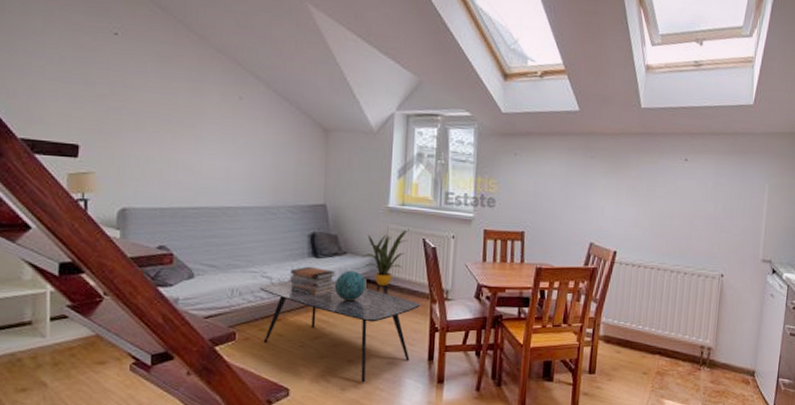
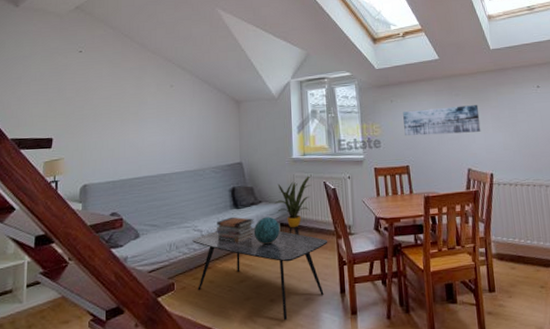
wall art: none [525,168,615,203] -> present [403,105,481,136]

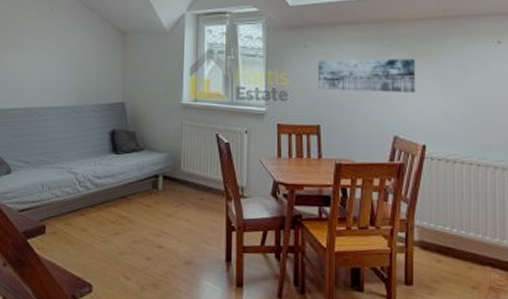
coffee table: present [192,227,328,321] -> none [66,176,216,283]
book stack: present [216,216,254,242] -> none [92,162,134,191]
decorative sphere: present [253,216,280,245] -> none [133,166,163,198]
house plant: present [275,174,312,235] -> none [158,124,203,191]

